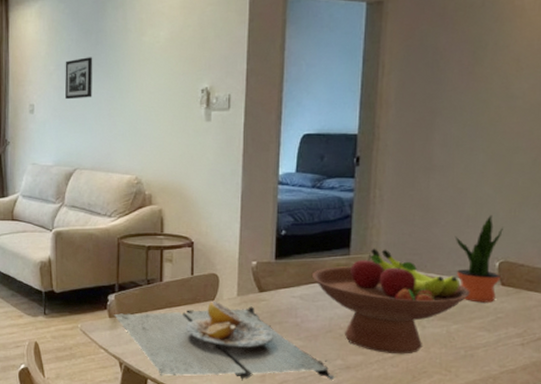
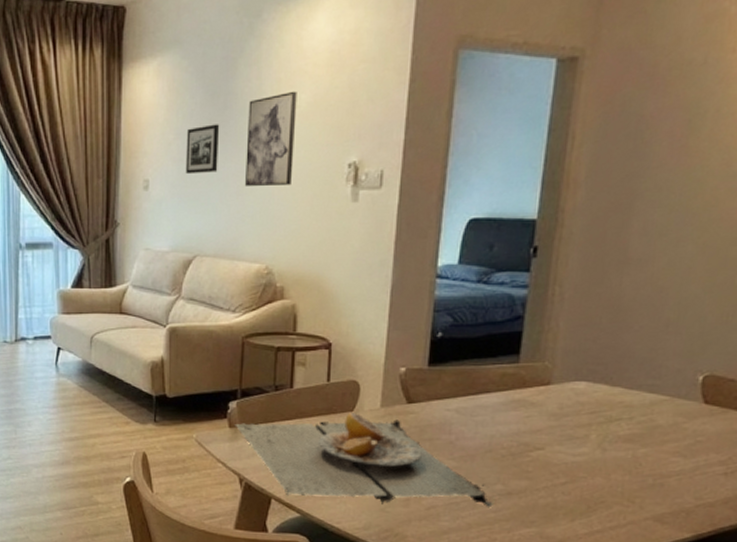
wall art: none [116,29,157,109] -> present [245,91,297,186]
fruit bowl: present [311,248,470,354] -> none [471,355,665,481]
potted plant: present [454,215,503,303] -> none [649,319,711,423]

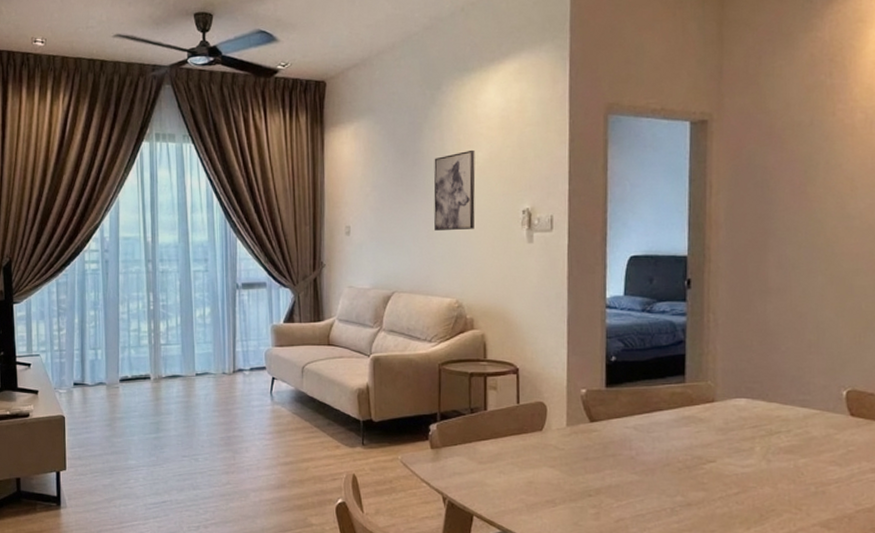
picture frame: present [186,124,220,175] -> none [381,178,410,221]
plate: present [235,413,493,507] -> none [436,432,675,518]

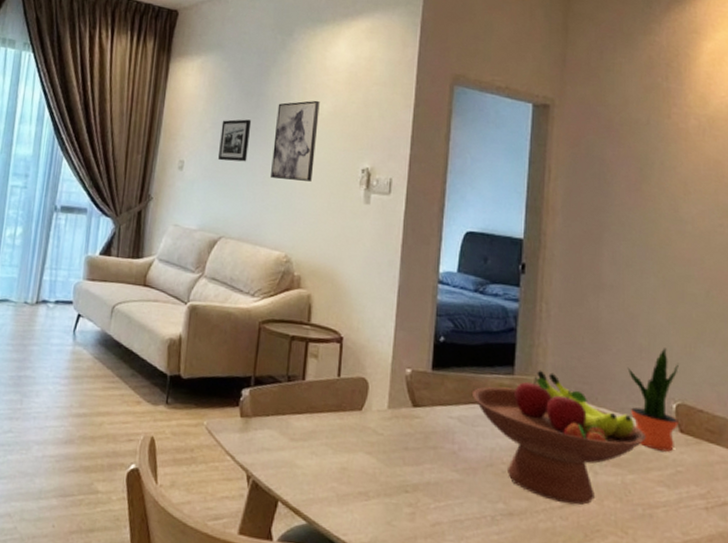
picture frame: none [381,178,410,221] -> present [218,119,252,162]
fruit bowl: none [645,375,817,491] -> present [471,370,646,505]
potted plant: none [796,341,849,435] -> present [627,348,679,452]

